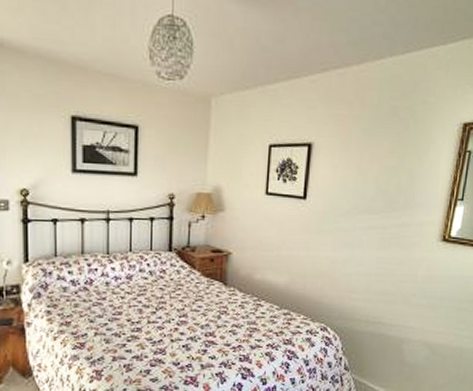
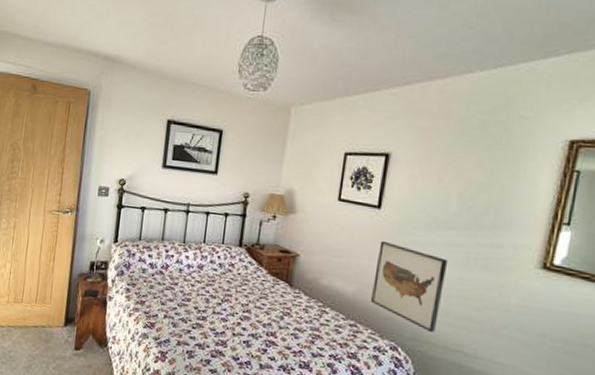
wall art: none [302,230,367,310] -> present [371,240,448,333]

